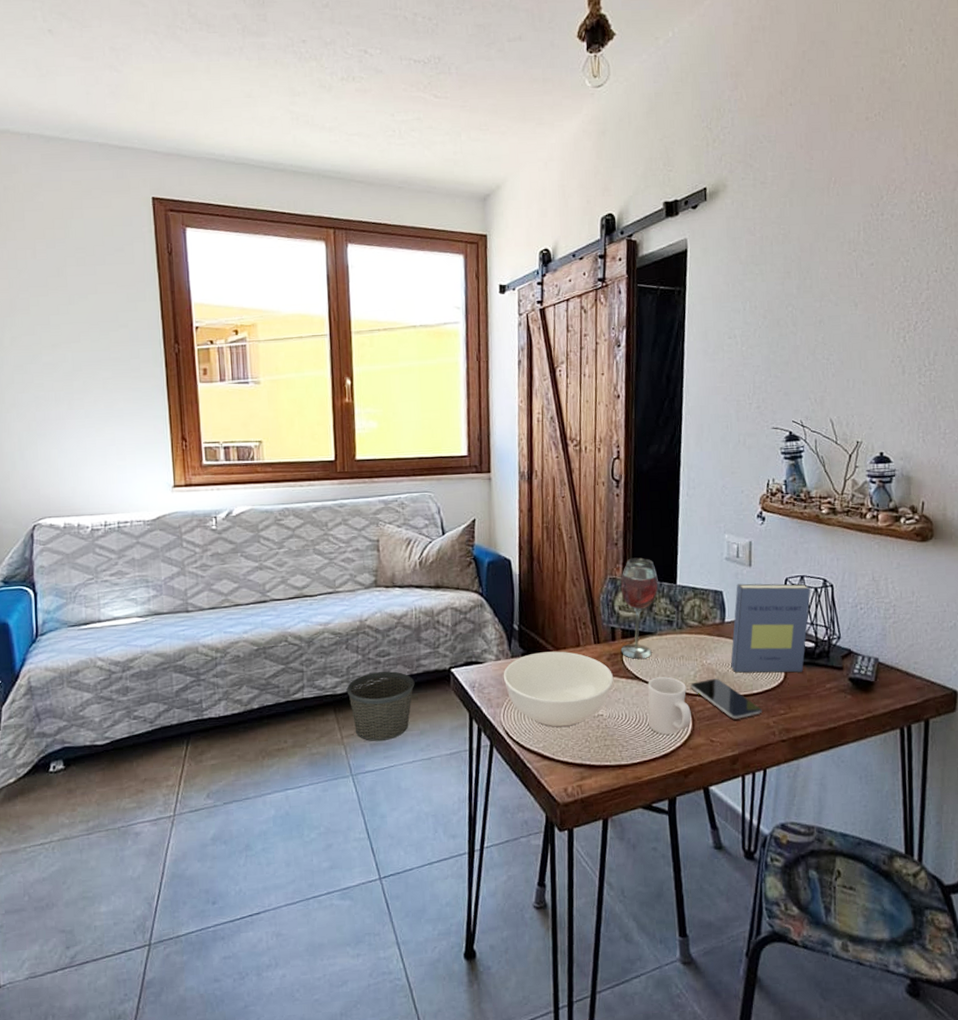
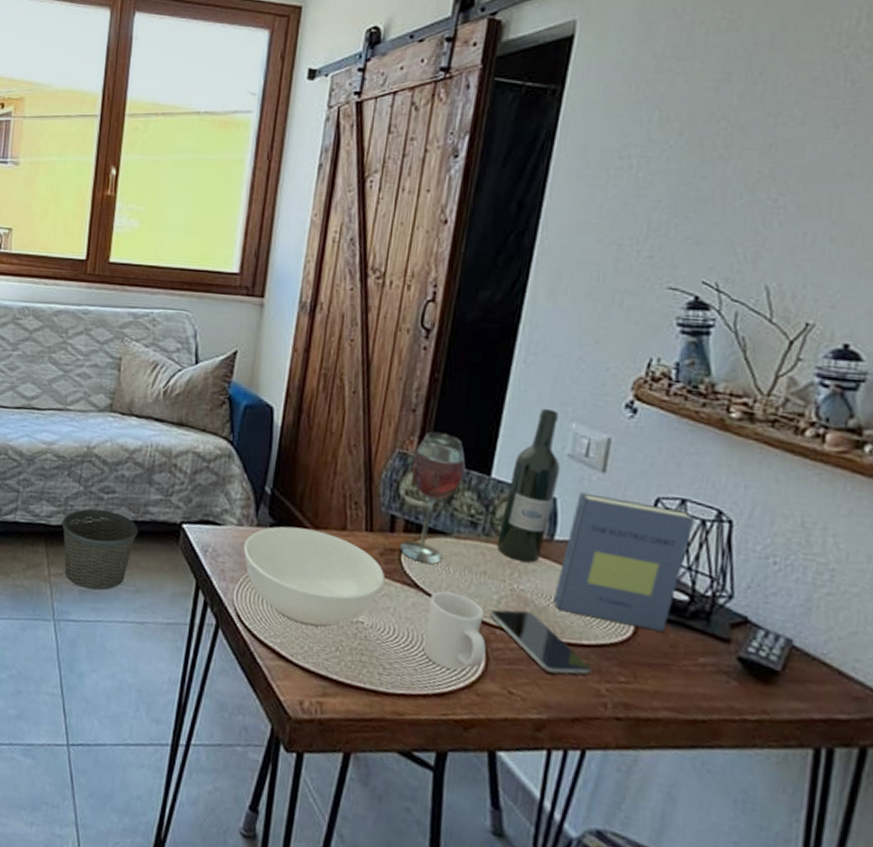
wine bottle: none [687,527,722,643] -> present [496,408,561,563]

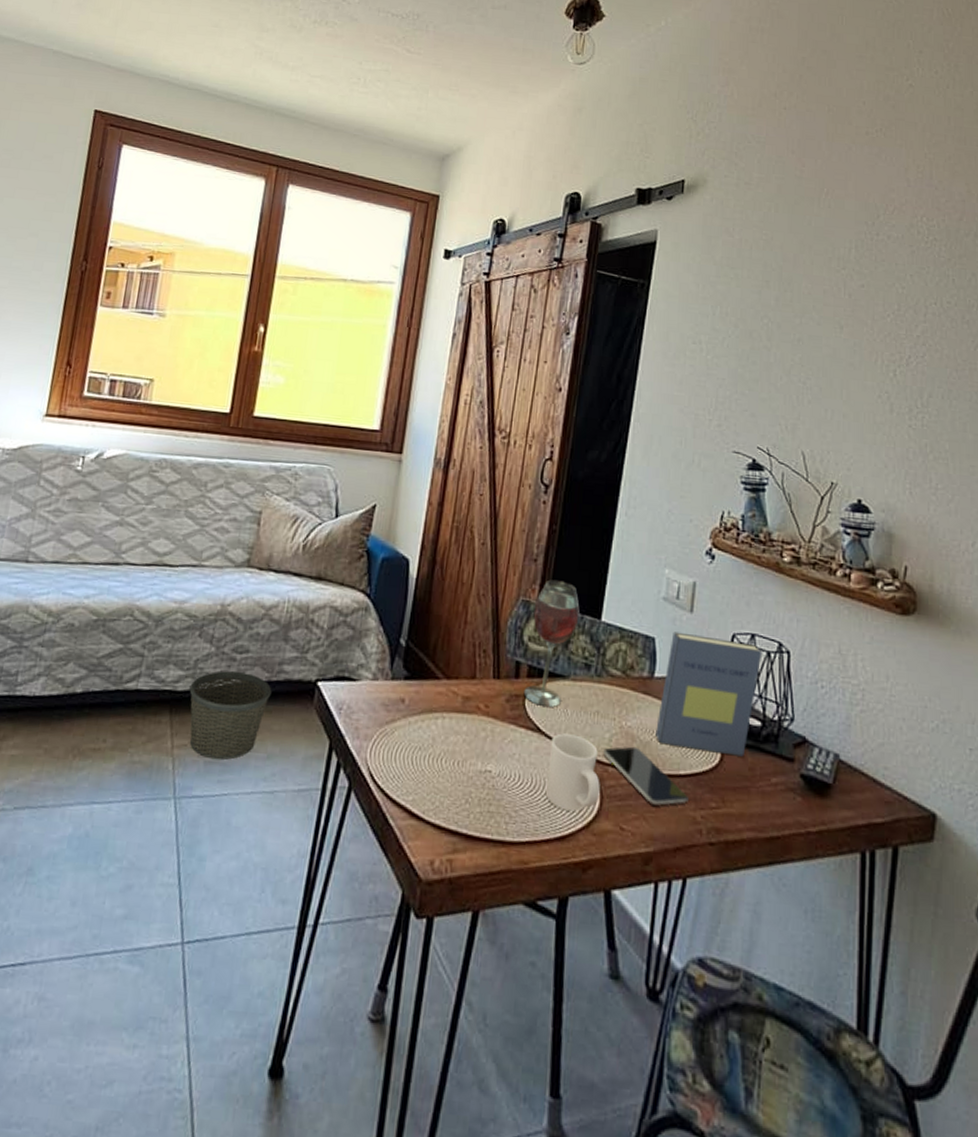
bowl: present [243,526,386,627] -> none [377,678,511,780]
wine bottle: present [496,408,561,563] -> none [607,556,657,700]

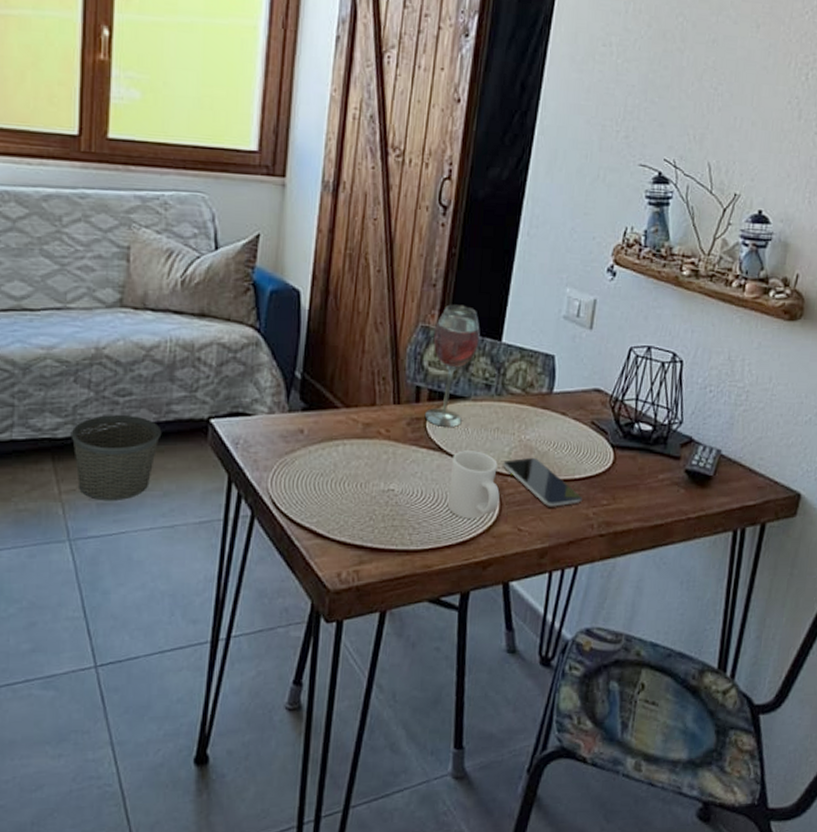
book: present [656,632,763,757] -> none [553,348,657,459]

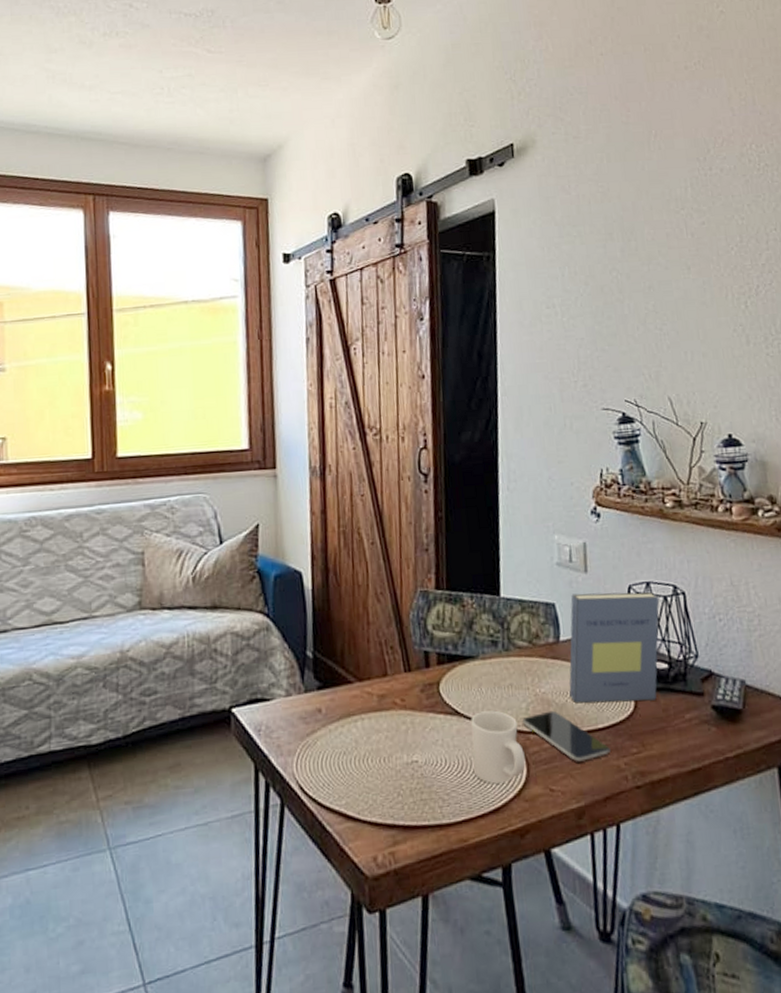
basket: present [70,415,162,500] -> none [103,713,188,804]
wineglass: present [424,304,480,427] -> none [433,565,479,690]
book: none [553,348,657,459] -> present [569,591,660,704]

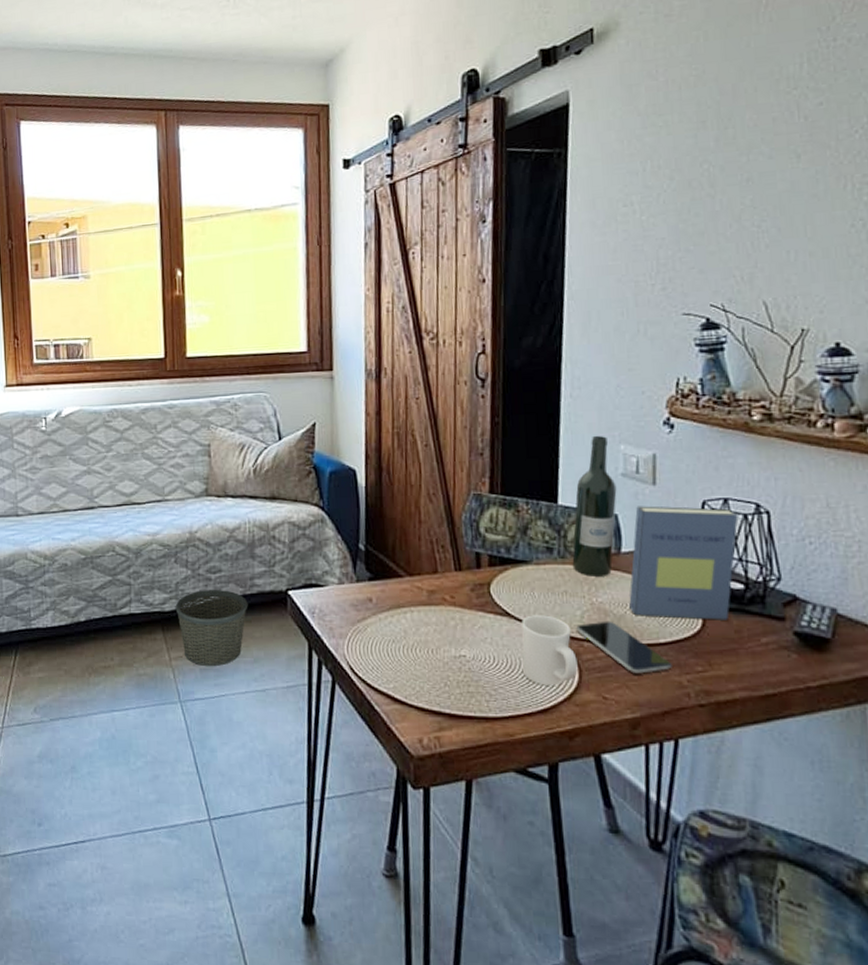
basket: none [103,713,188,804] -> present [175,590,248,666]
wine bottle: none [515,526,554,667] -> present [572,435,617,577]

